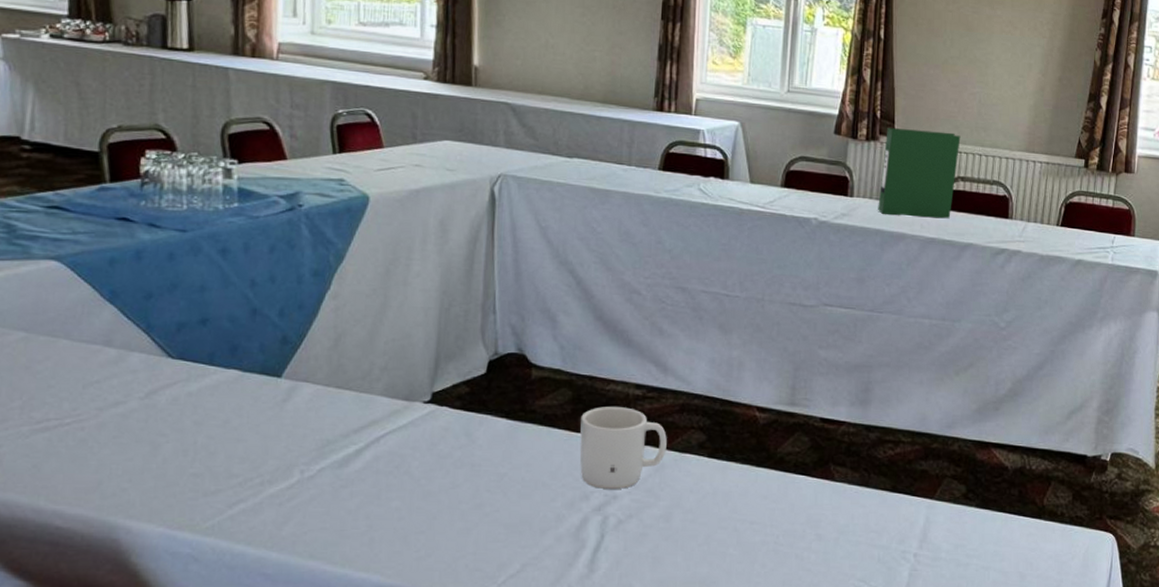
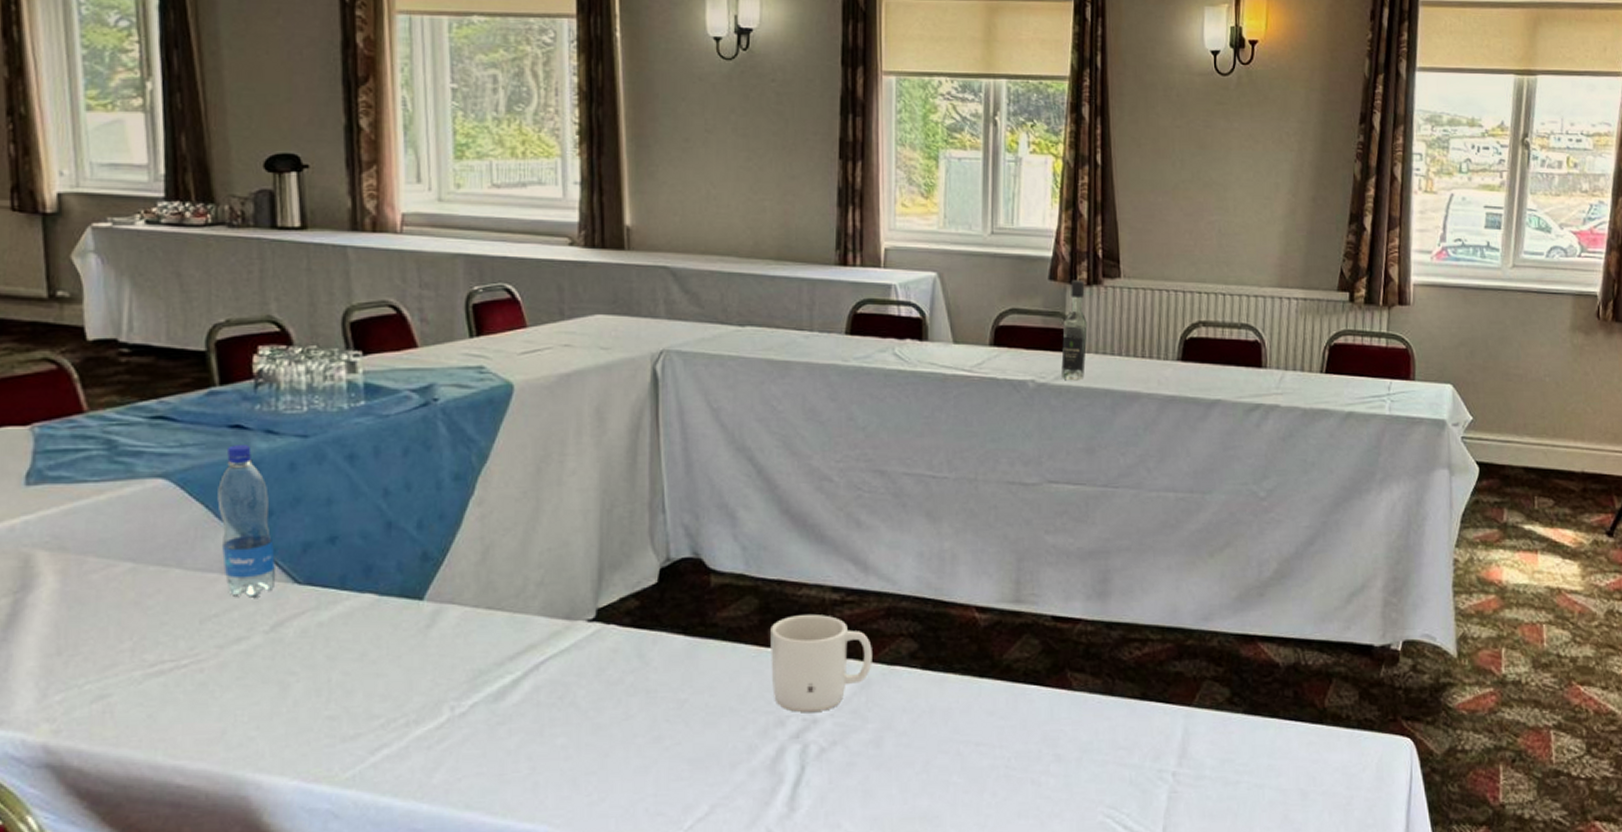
bottle: none [103,235,153,368] -> present [217,445,276,598]
bottle: none [839,135,864,221] -> present [1060,280,1088,381]
binder: present [878,128,961,219] -> none [1105,269,1199,372]

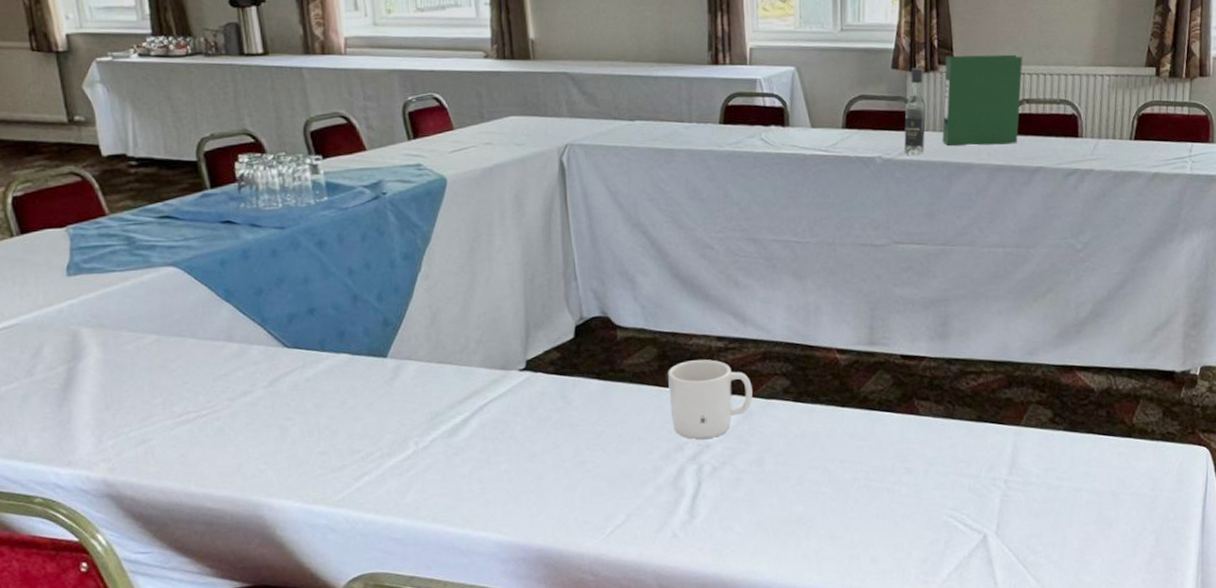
bottle: present [217,445,276,598] -> none [217,237,270,360]
binder: none [1105,269,1199,372] -> present [942,54,1023,146]

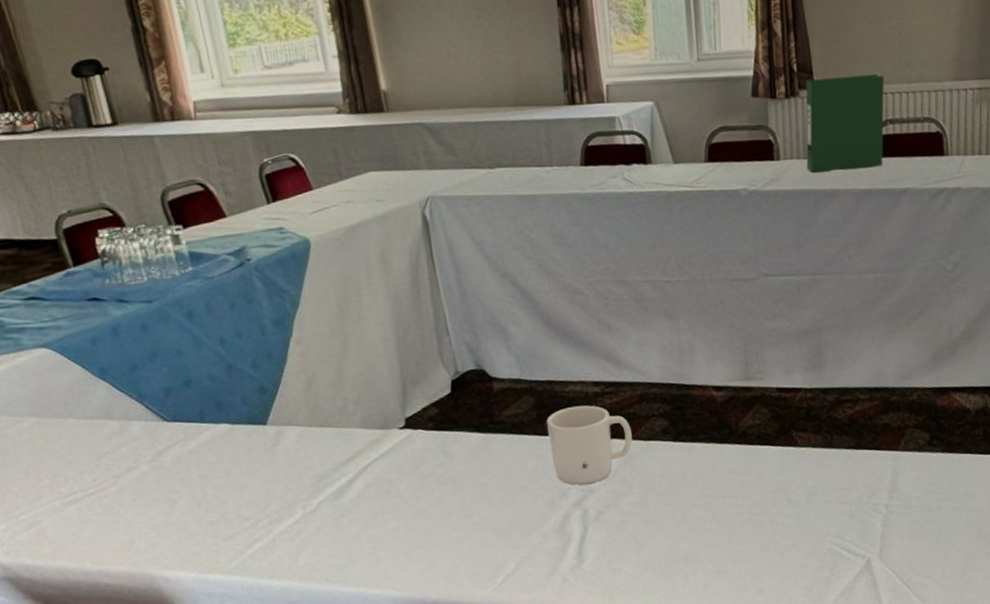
bottle: present [903,68,926,156] -> none [767,94,790,186]

